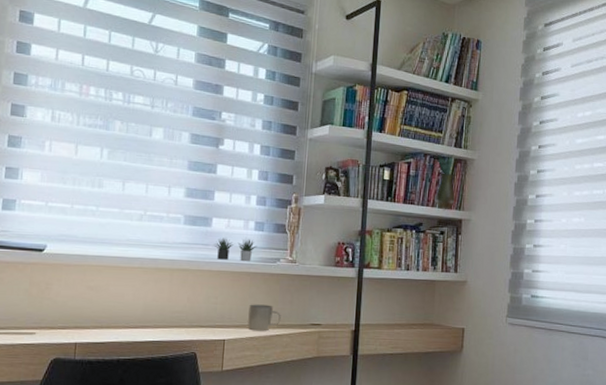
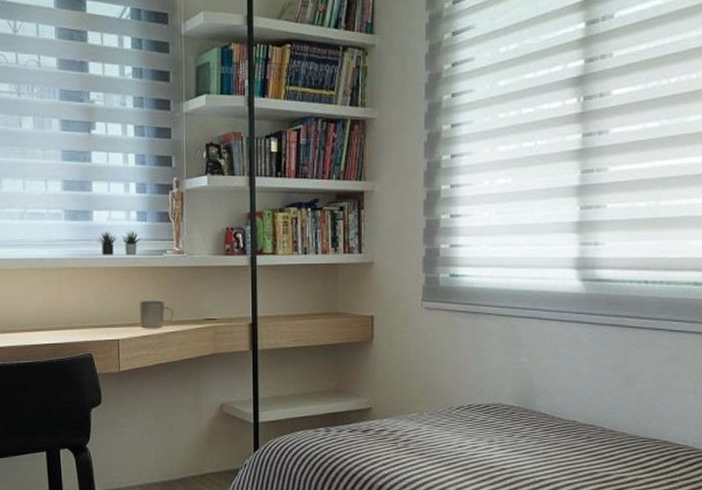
vase: present [434,153,455,210] -> none [326,116,354,182]

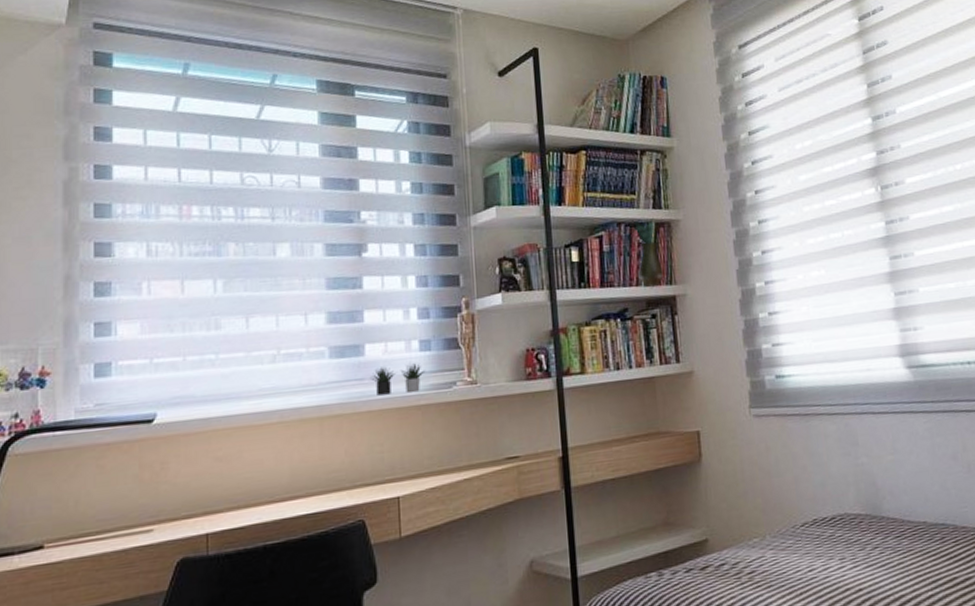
mug: present [140,300,174,329] -> none [425,442,467,480]
vase: none [326,116,354,182] -> present [629,220,664,288]

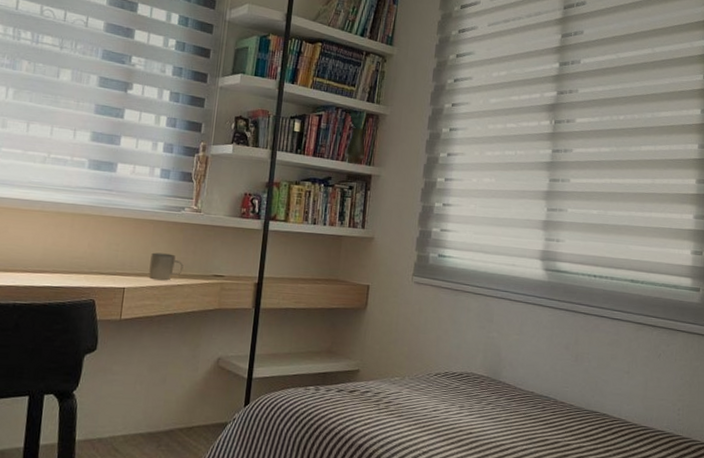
succulent plant: present [371,362,426,396] -> none [118,184,162,210]
mug: none [425,442,467,480] -> present [149,252,184,281]

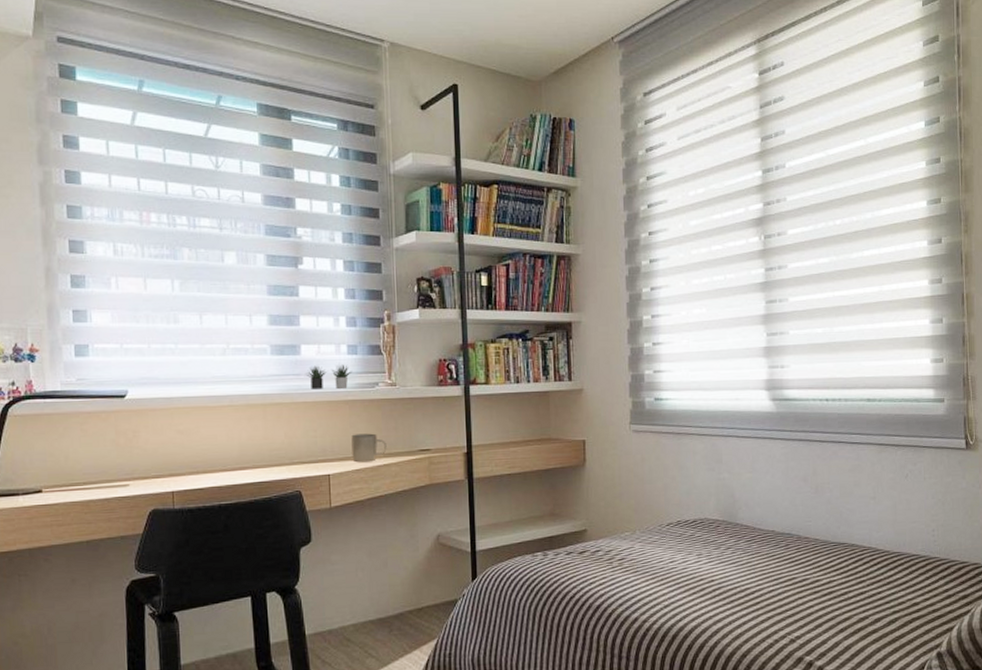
succulent plant: none [118,184,162,210] -> present [306,363,353,390]
vase: present [345,107,366,165] -> none [534,252,562,314]

